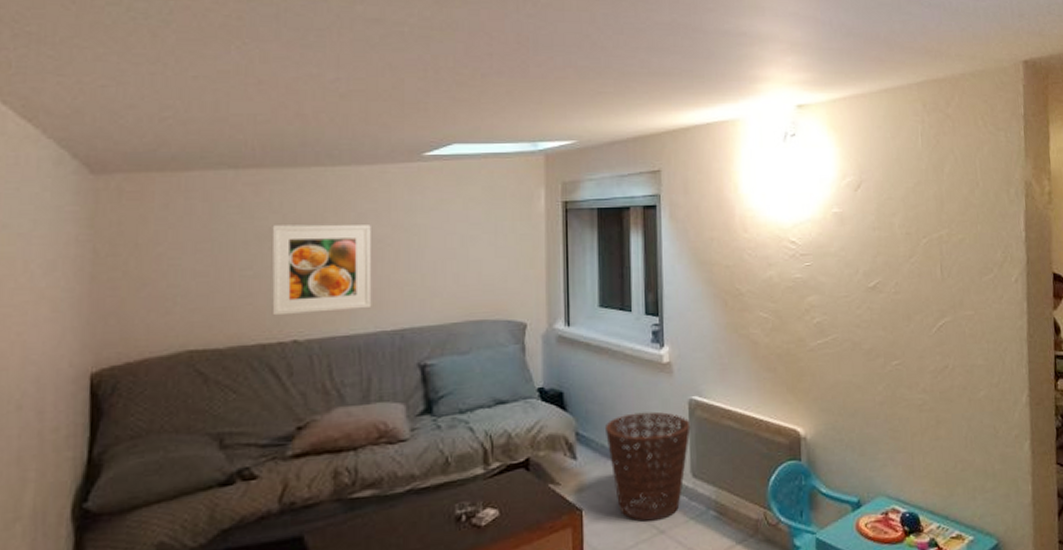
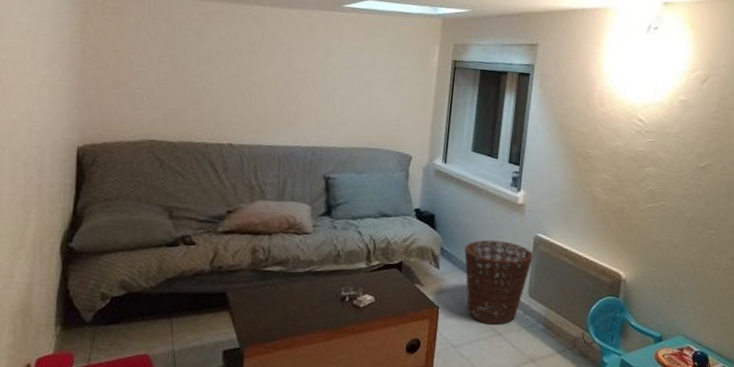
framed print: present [271,224,372,316] -> none [214,49,296,127]

